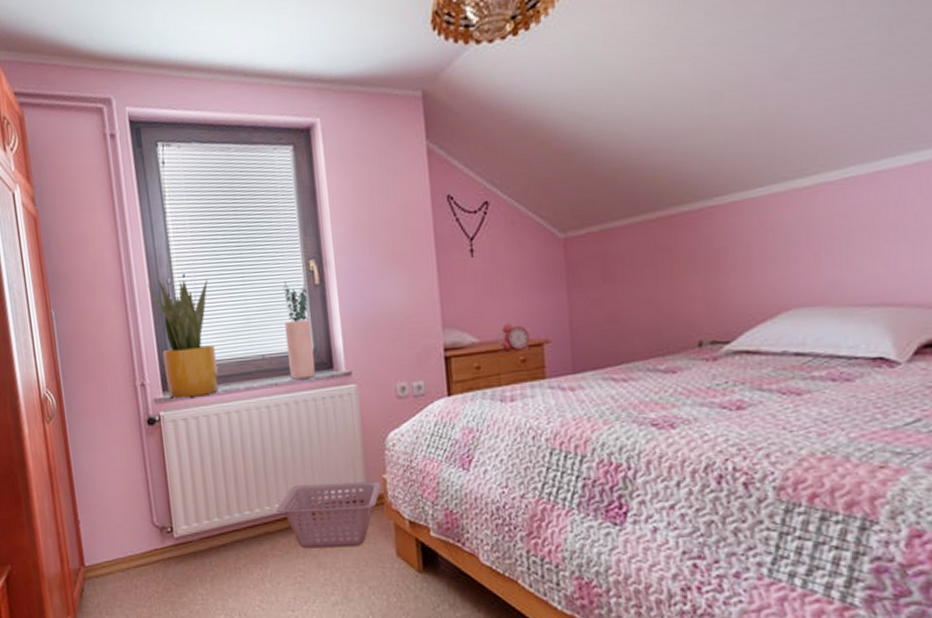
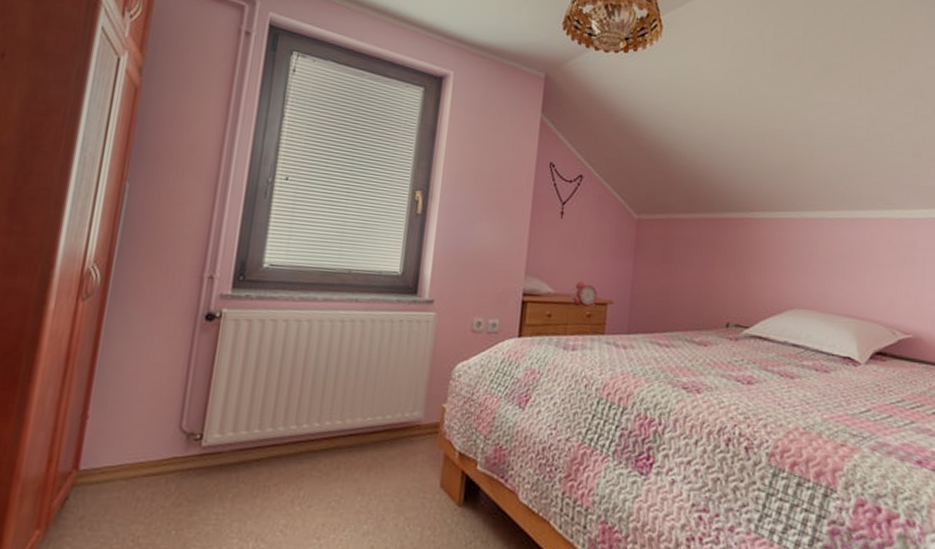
planter: present [147,278,219,399] -> none [238,176,312,300]
laundry basket: present [276,481,382,549] -> none [325,404,440,474]
vase: present [283,281,316,381] -> none [372,205,408,301]

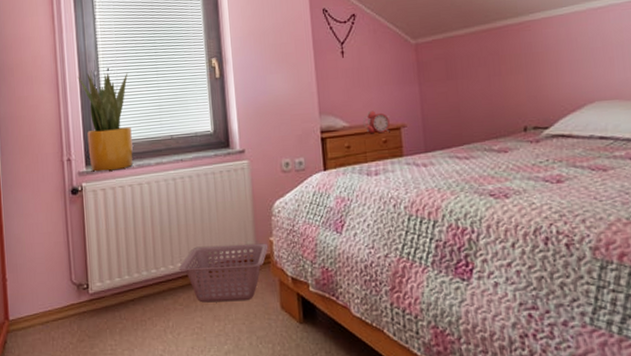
planter: none [238,176,312,300] -> present [77,71,133,172]
laundry basket: none [325,404,440,474] -> present [178,243,269,303]

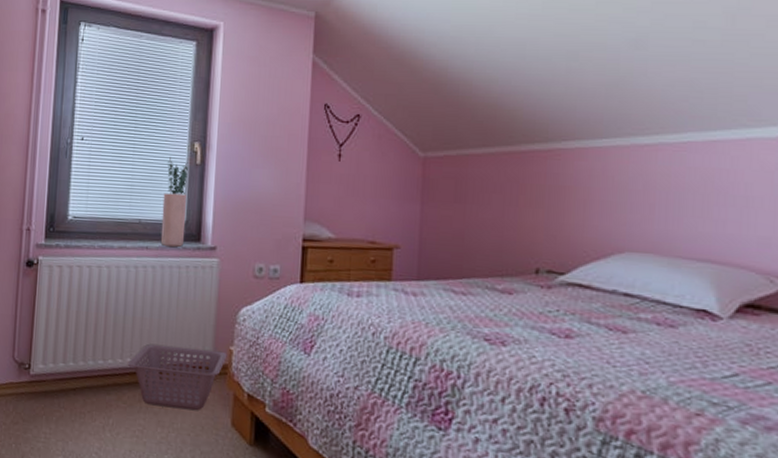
planter: present [77,71,133,172] -> none [49,138,103,248]
vase: none [190,75,215,157] -> present [160,157,188,248]
alarm clock: present [362,110,390,134] -> none [351,224,383,251]

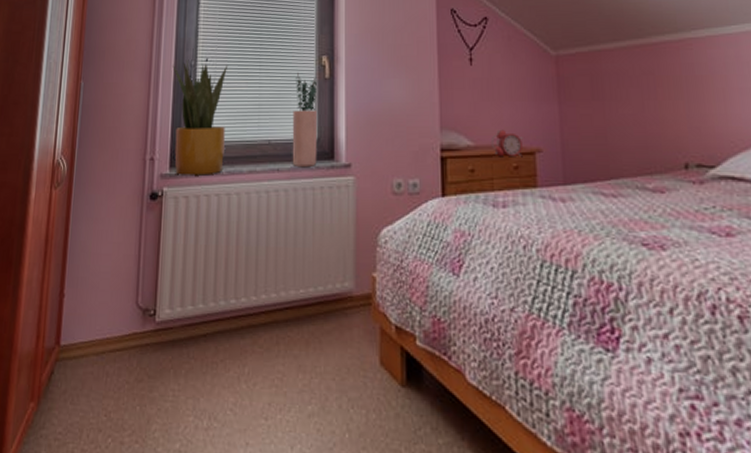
planter: none [49,138,103,248] -> present [172,61,229,176]
laundry basket: present [127,343,228,411] -> none [262,276,371,350]
alarm clock: none [351,224,383,251] -> present [490,129,523,157]

